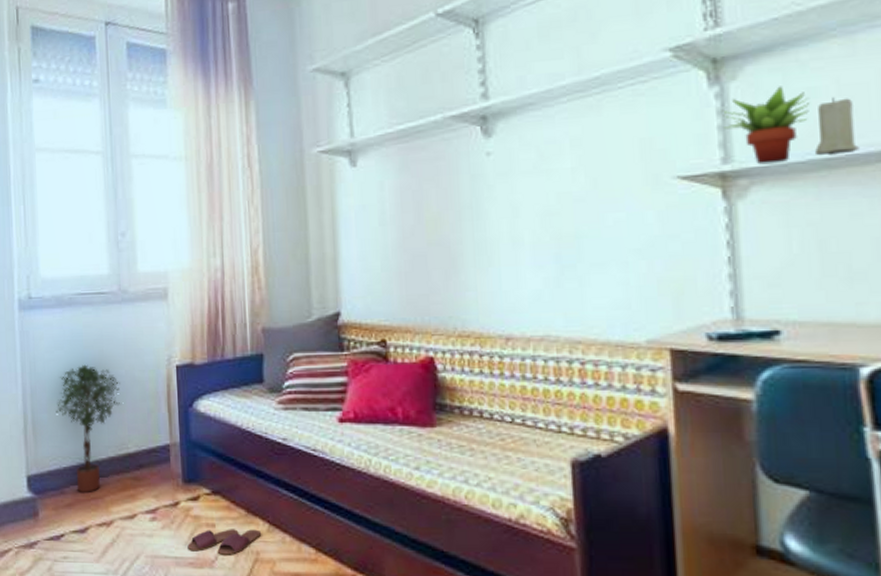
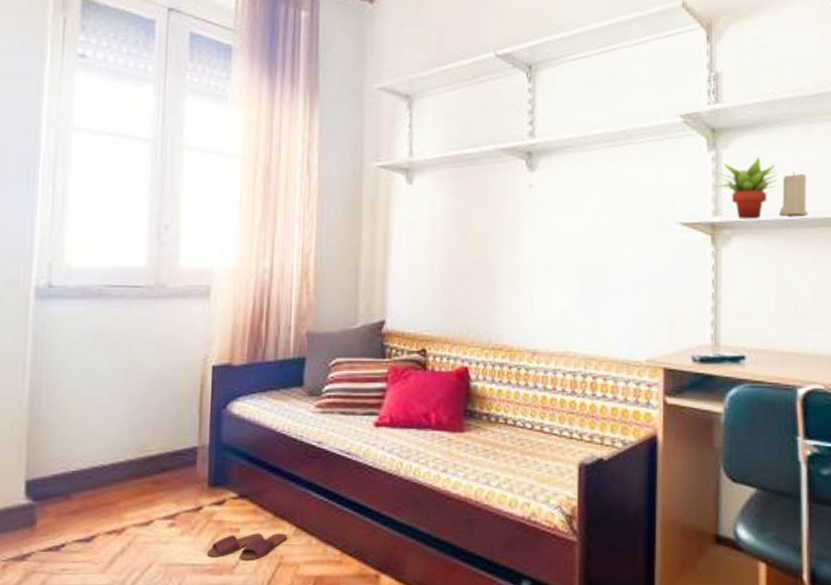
potted tree: present [56,364,121,494] -> none [69,361,148,499]

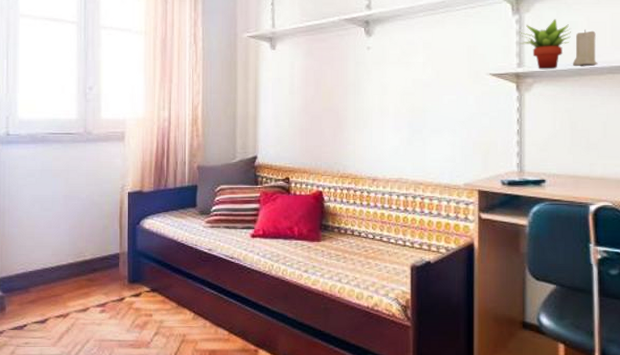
slippers: present [207,533,288,560] -> none [129,318,188,338]

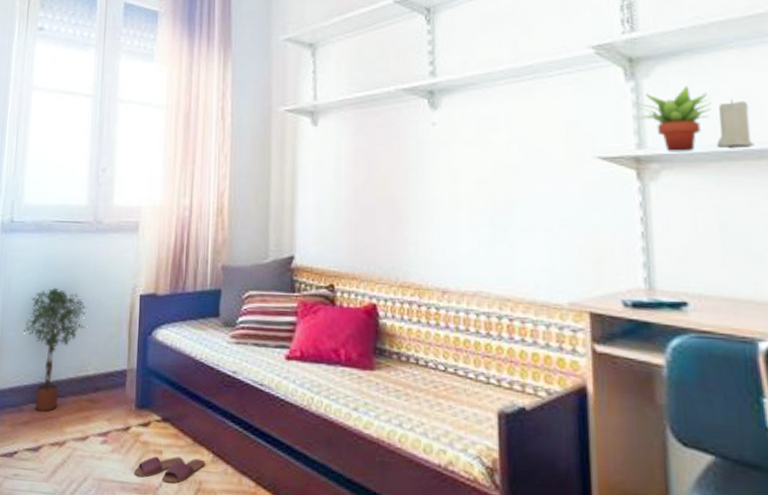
potted tree: none [25,189,81,292] -> present [23,287,87,413]
slippers: none [129,318,188,338] -> present [134,456,206,483]

